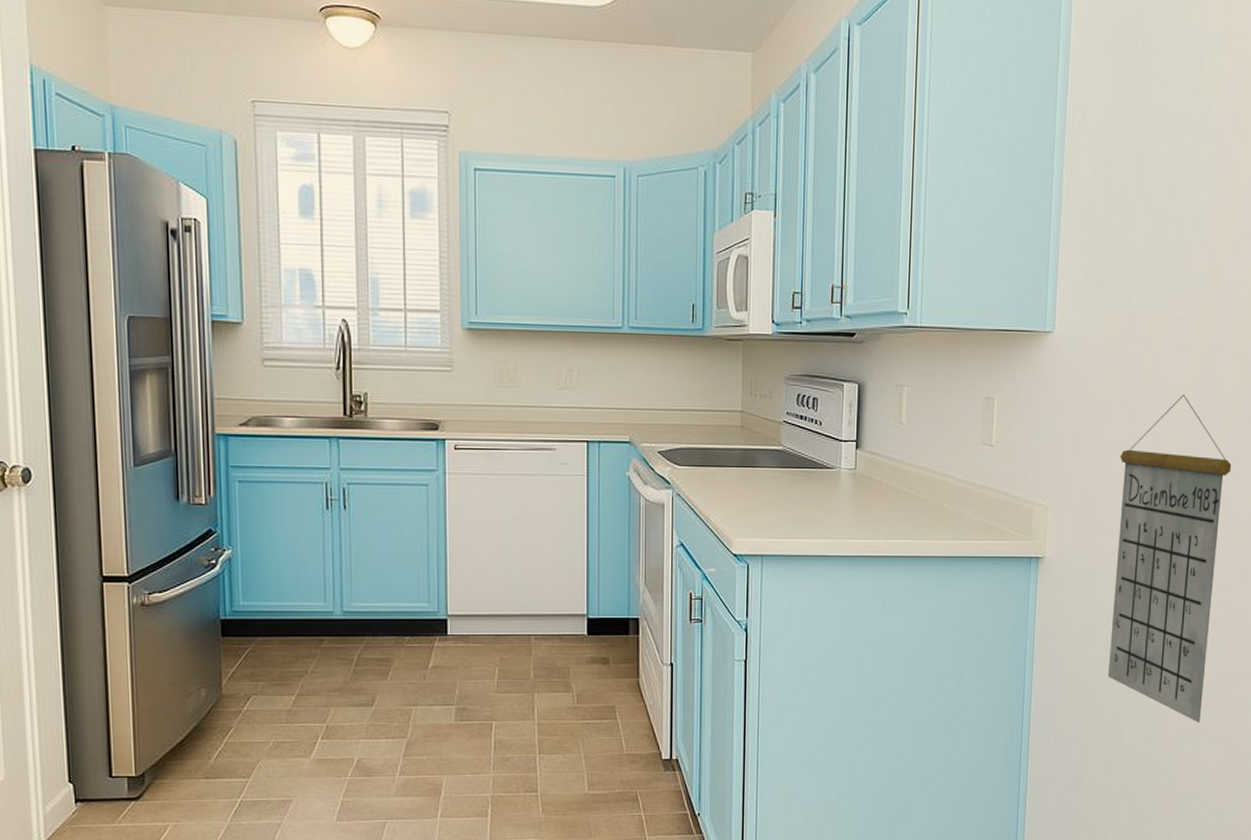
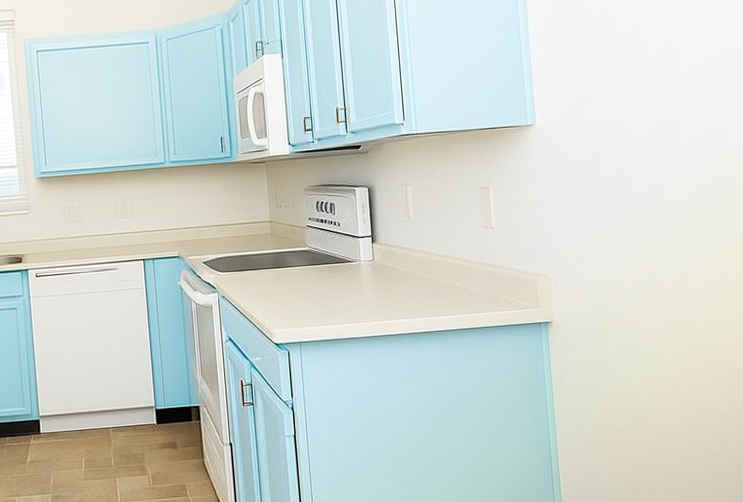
calendar: present [1107,395,1232,723] -> none [610,165,722,462]

